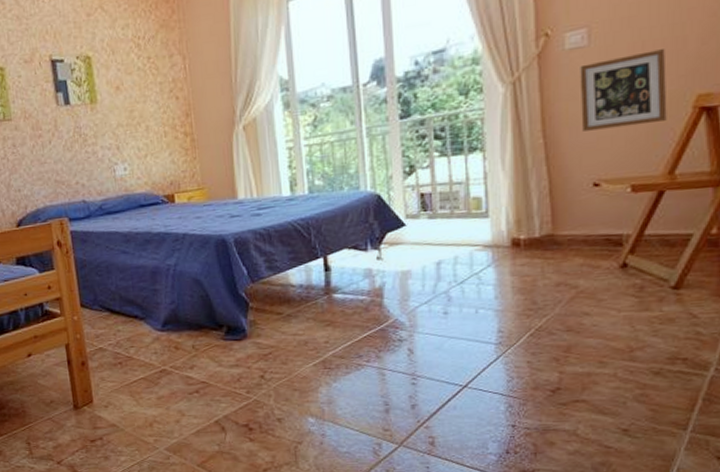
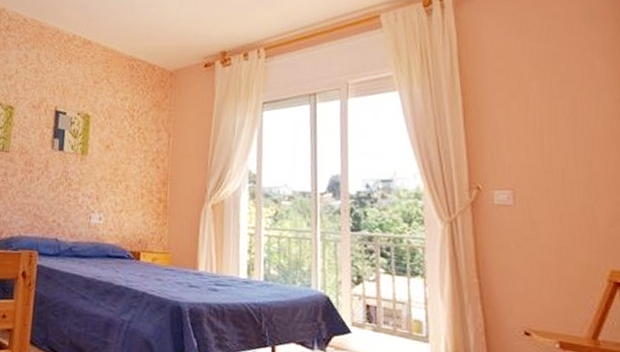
picture frame: present [580,49,667,131] -> none [507,220,586,287]

